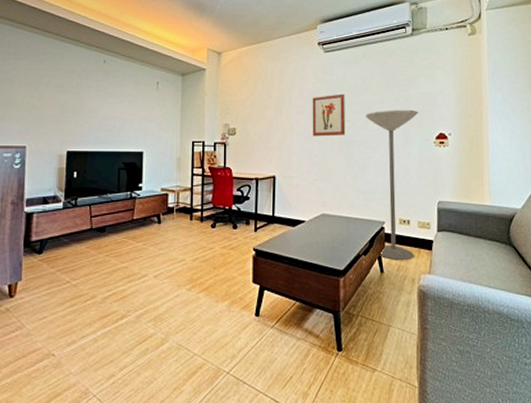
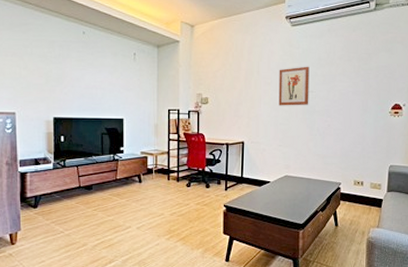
floor lamp: present [365,110,419,260] -> none [327,82,378,216]

